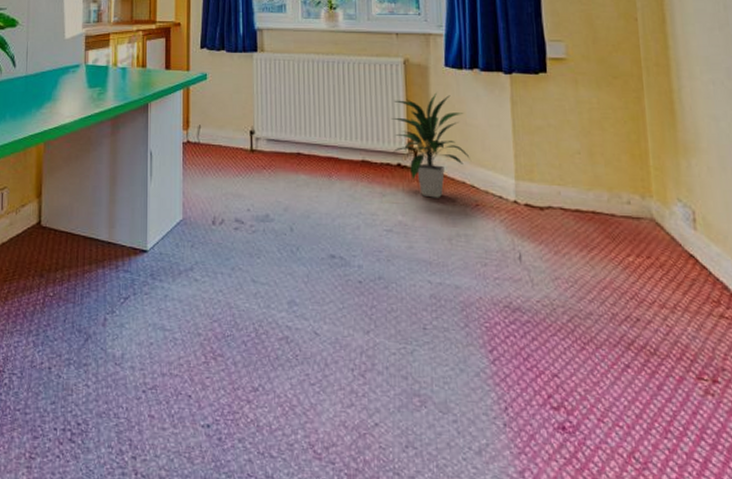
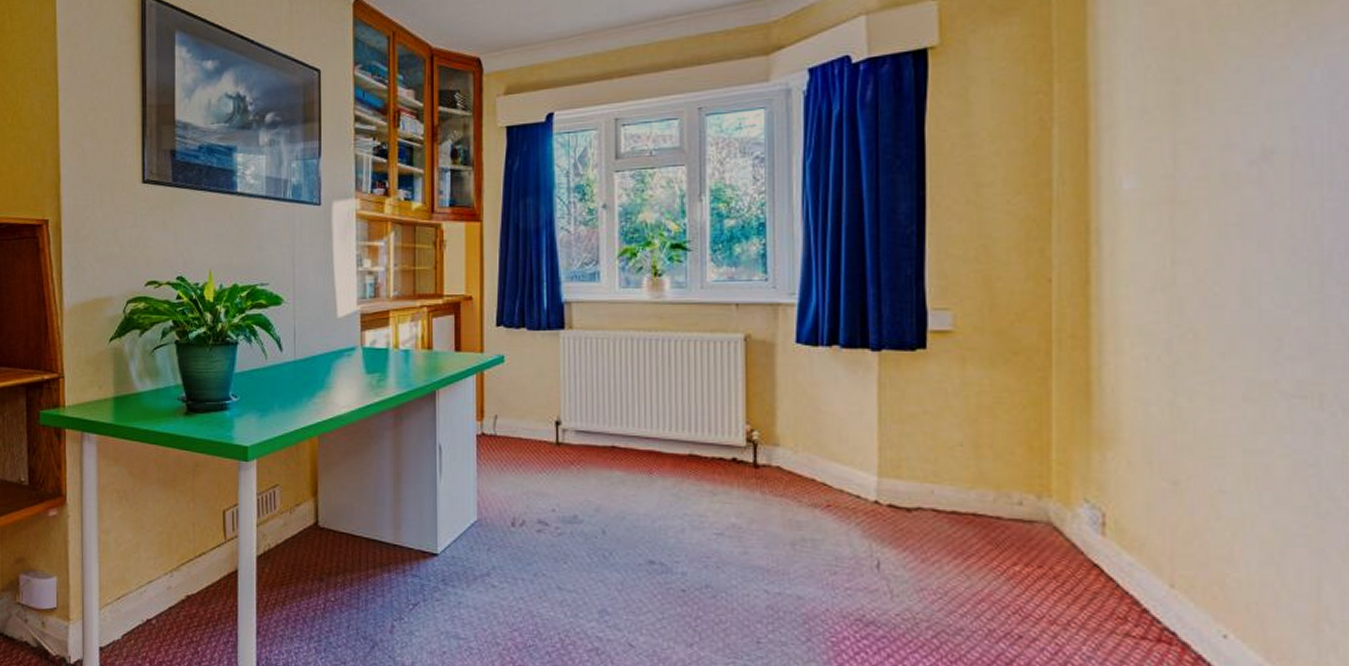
indoor plant: present [391,92,470,198] -> none [726,374,823,498]

